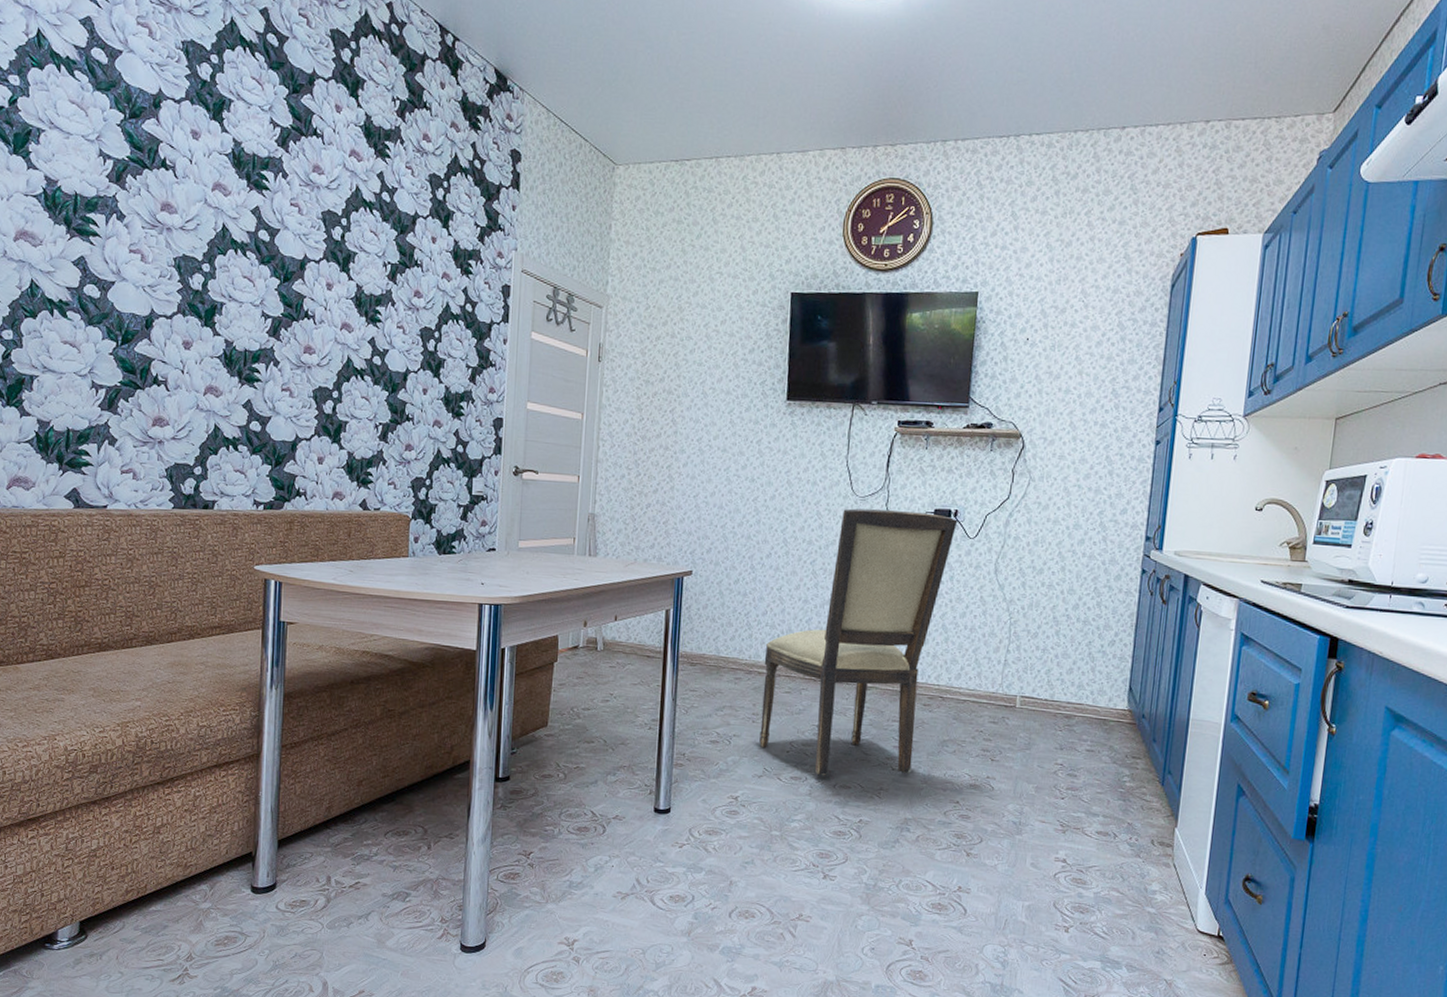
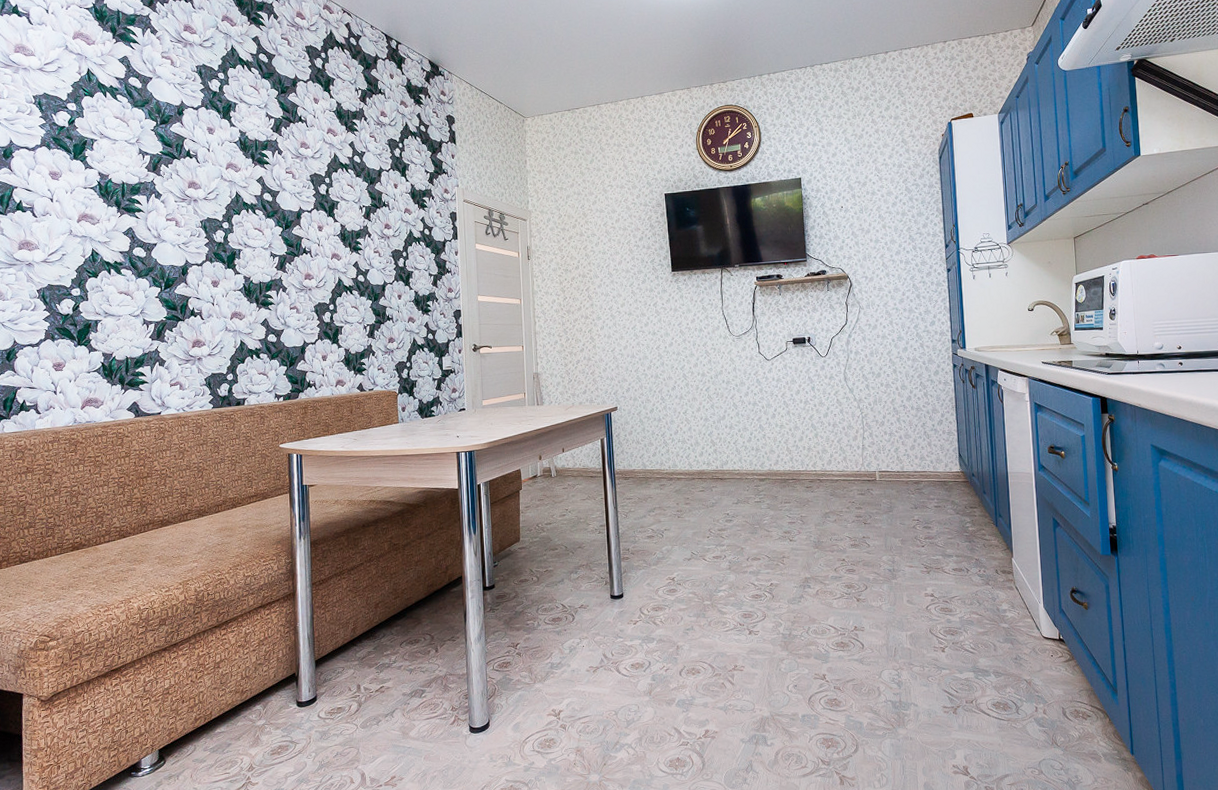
dining chair: present [759,508,958,776] -> none [680,342,811,553]

